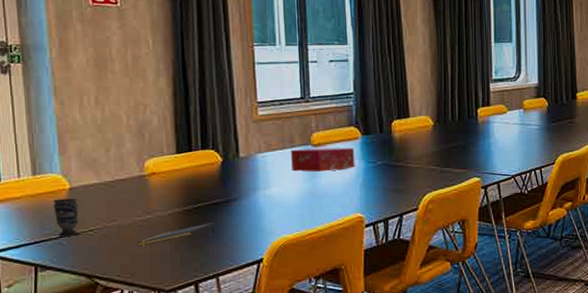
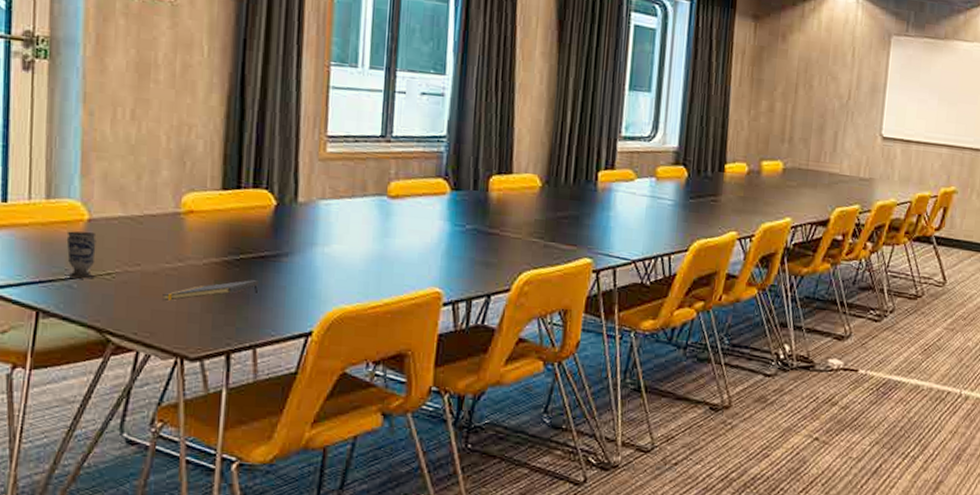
tissue box: present [291,148,355,172] -> none [360,199,440,232]

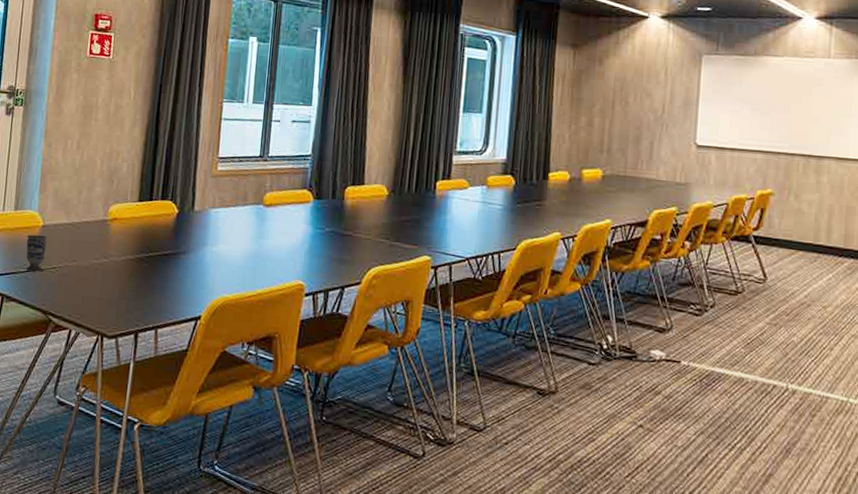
notepad: present [162,280,260,301] -> none [91,273,163,290]

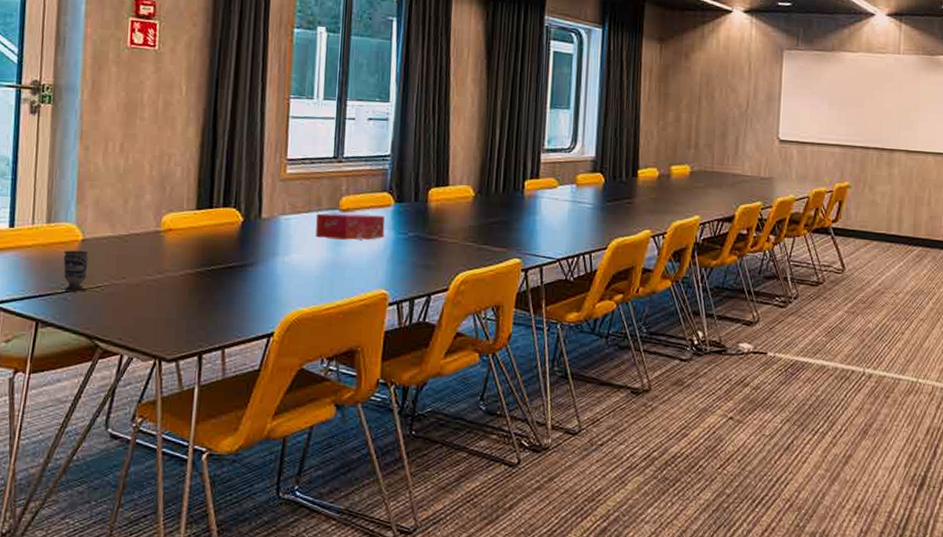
tissue box: none [241,207,305,234] -> present [315,213,386,240]

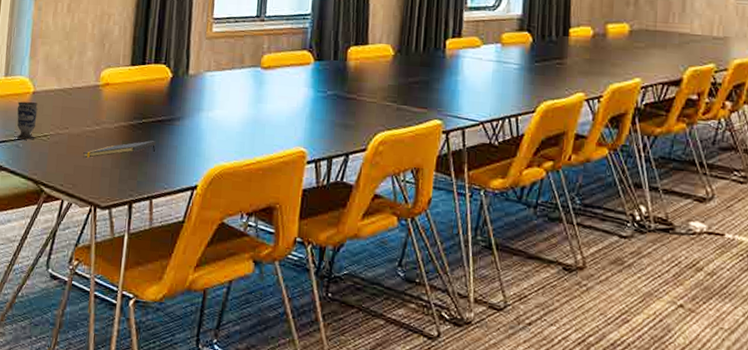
notepad: none [144,288,228,310] -> present [83,140,157,159]
tissue box: present [315,213,386,240] -> none [238,70,305,98]

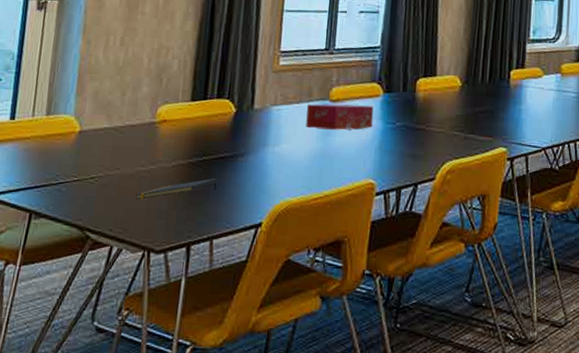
cup: present [16,101,38,140] -> none [58,142,85,183]
tissue box: none [238,70,305,98] -> present [306,104,374,130]

